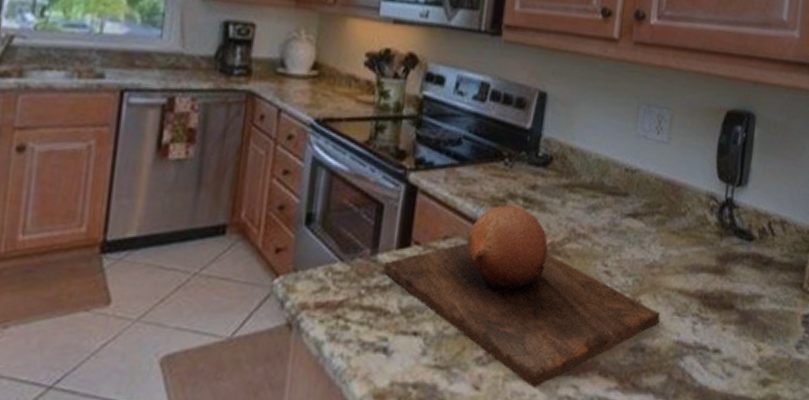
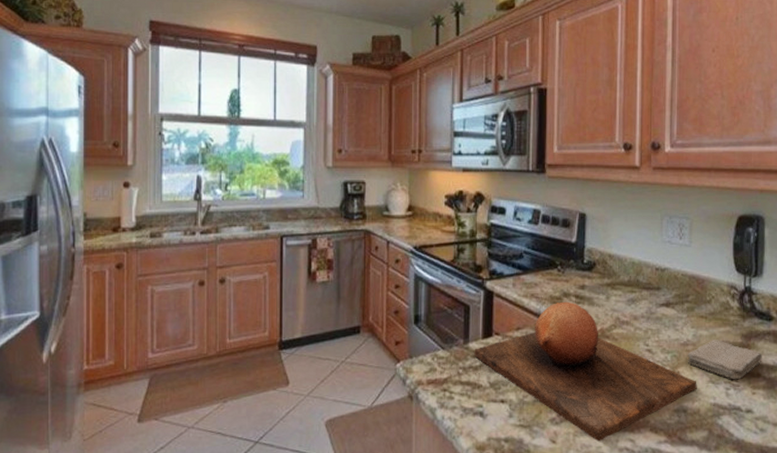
washcloth: none [651,261,738,312] -> present [687,339,762,380]

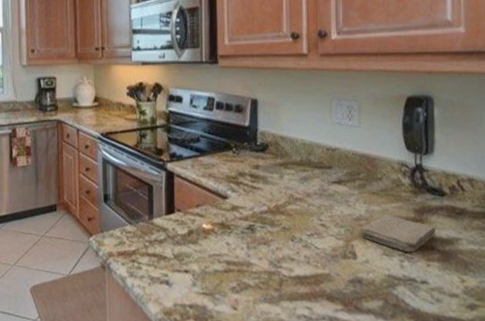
chopping board: present [474,301,697,442] -> none [158,180,371,309]

